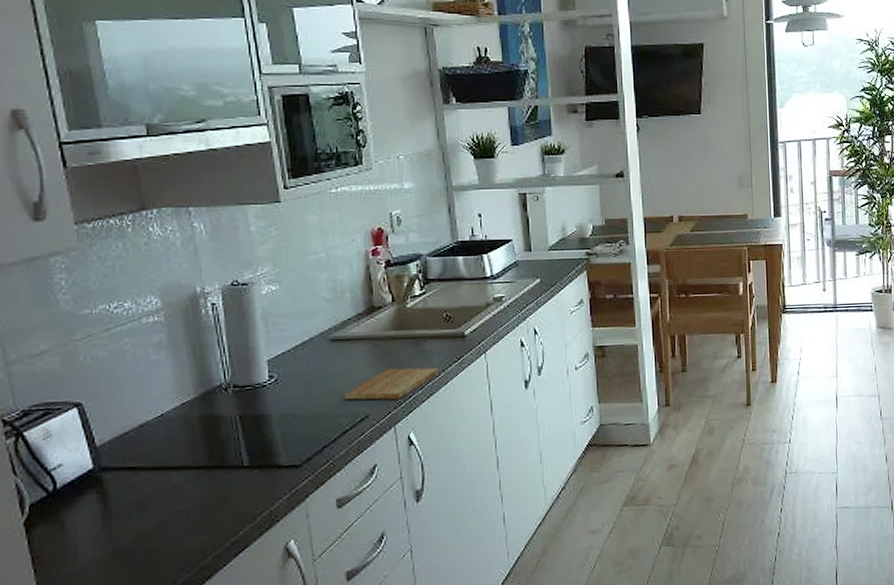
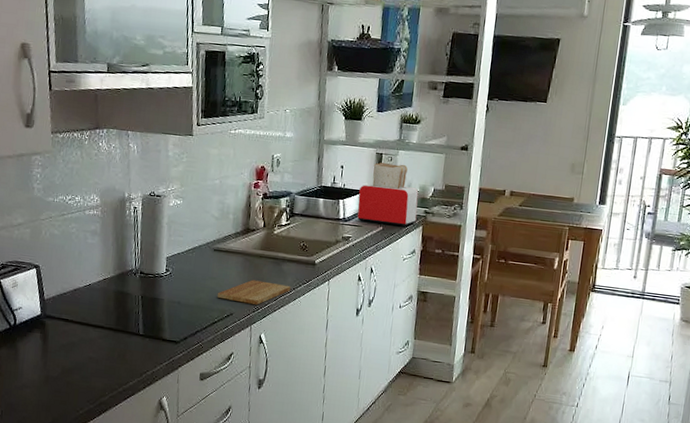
toaster: none [505,202,579,276] -> present [357,162,419,227]

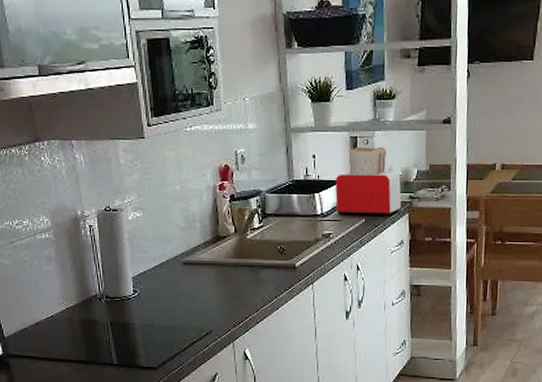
cutting board: present [217,279,291,305] -> none [192,292,272,319]

